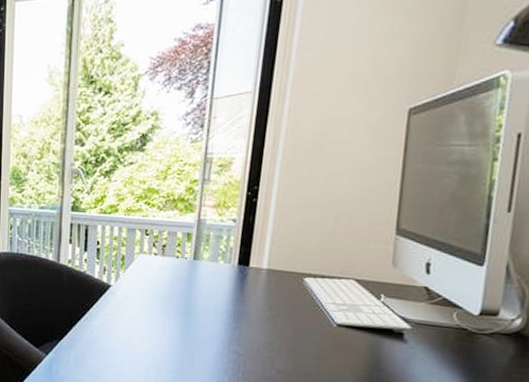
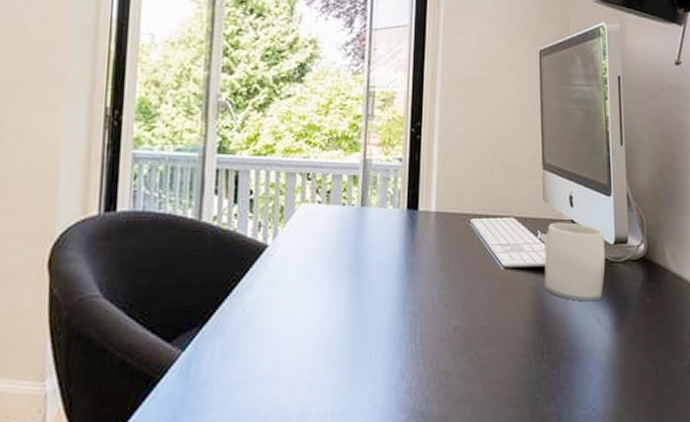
mug: none [382,288,468,368] -> present [544,222,606,302]

